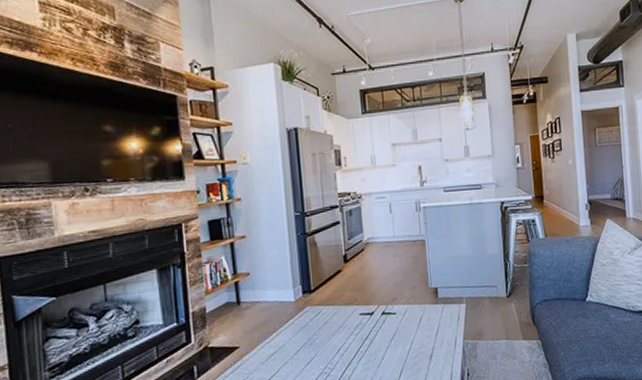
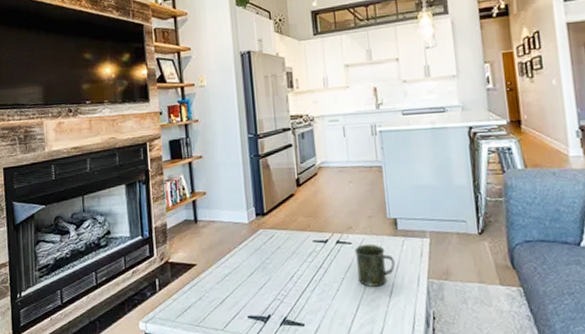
mug: none [399,312,435,353] -> present [354,243,395,287]

